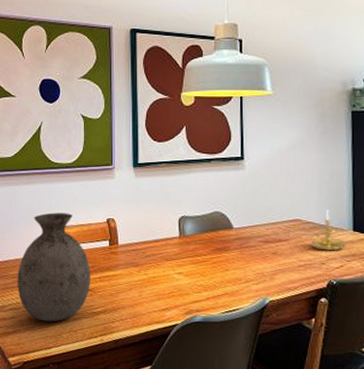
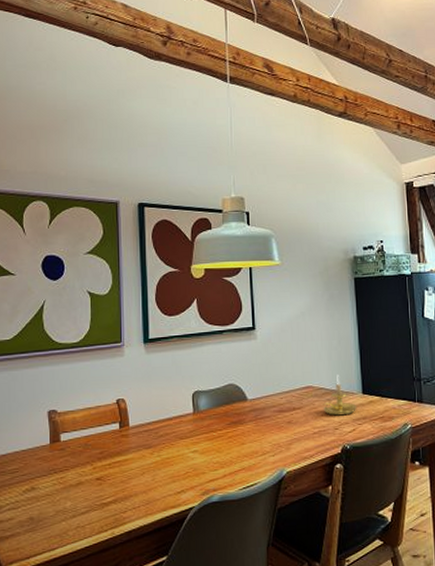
vase: present [17,212,91,322] -> none [16,396,100,520]

